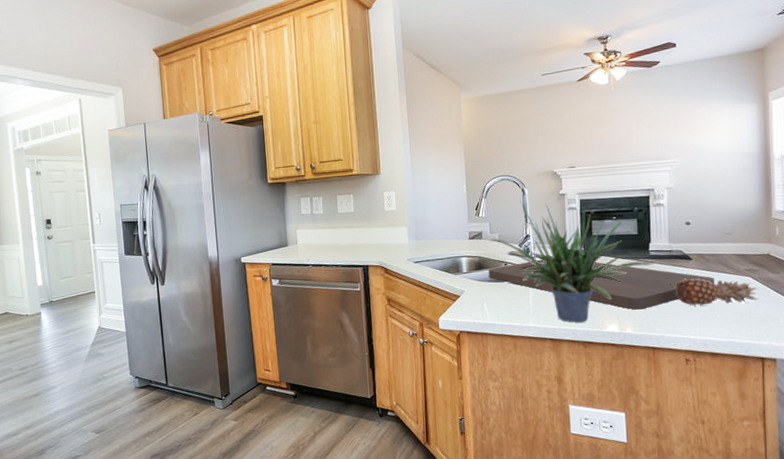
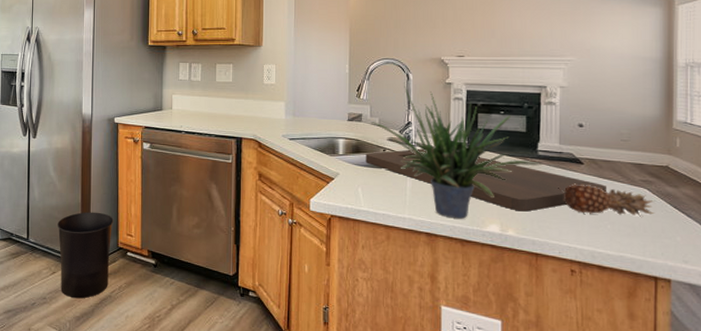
waste bin: none [195,351,251,436] -> present [57,212,114,299]

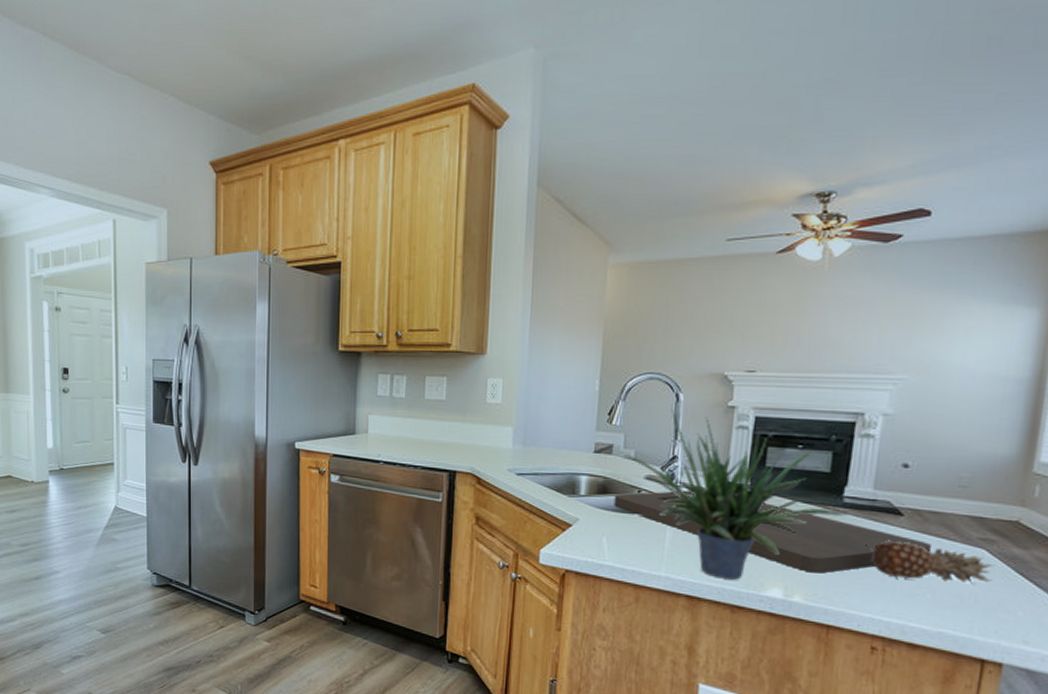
waste bin: present [57,212,114,299] -> none [225,556,294,658]

